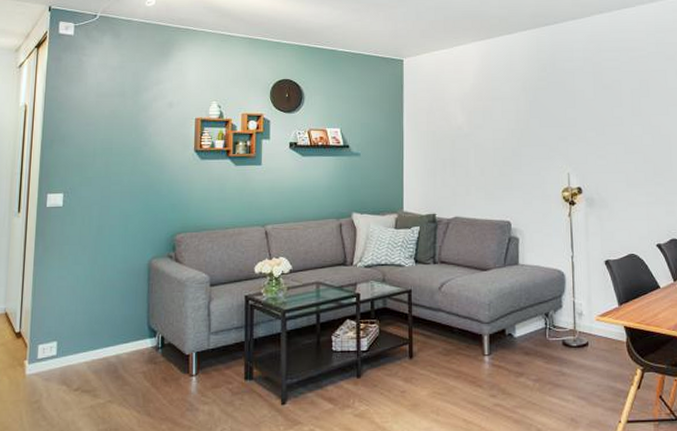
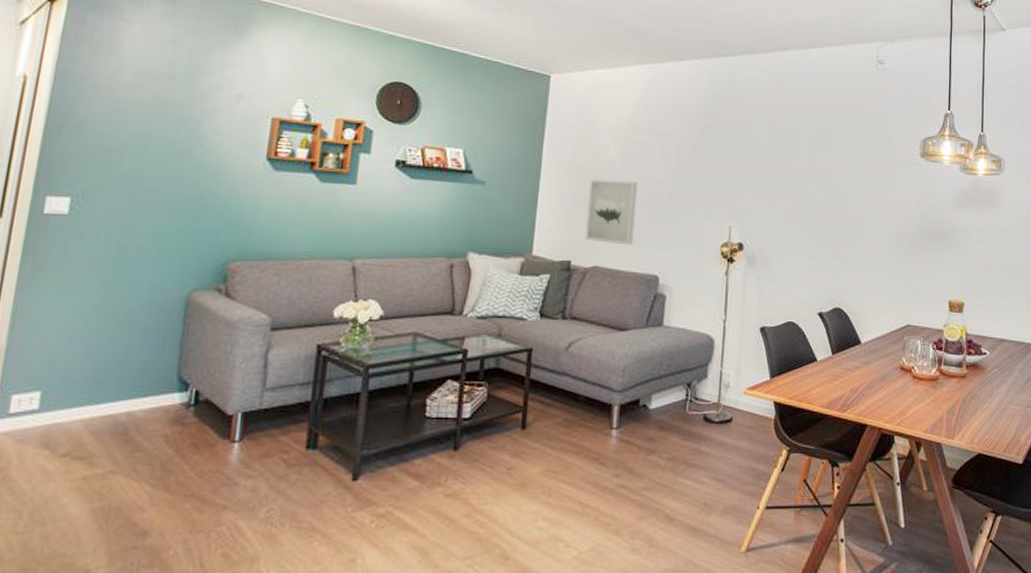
wall art: none [445,142,486,197] -> present [585,179,638,246]

